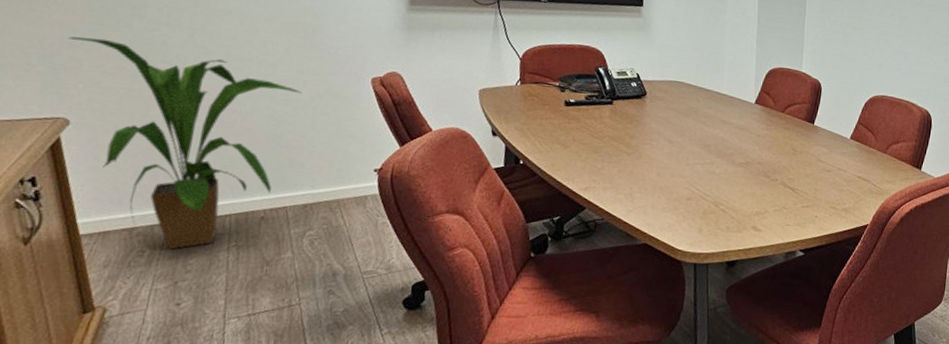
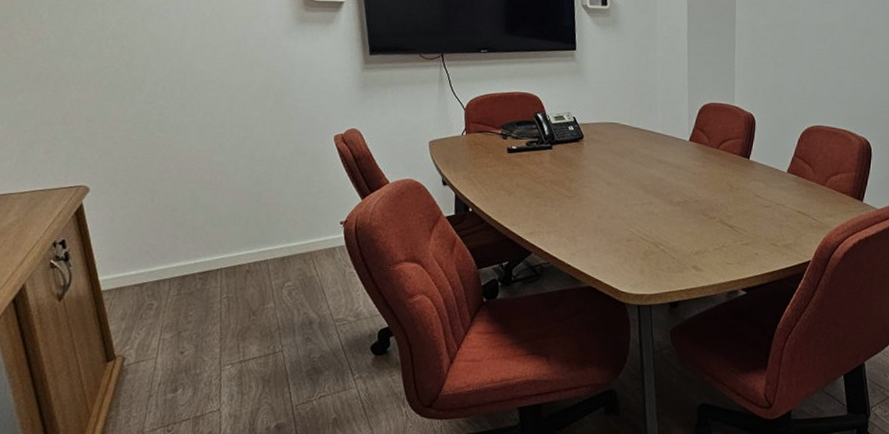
house plant: present [68,36,303,250] -> none [85,112,276,302]

